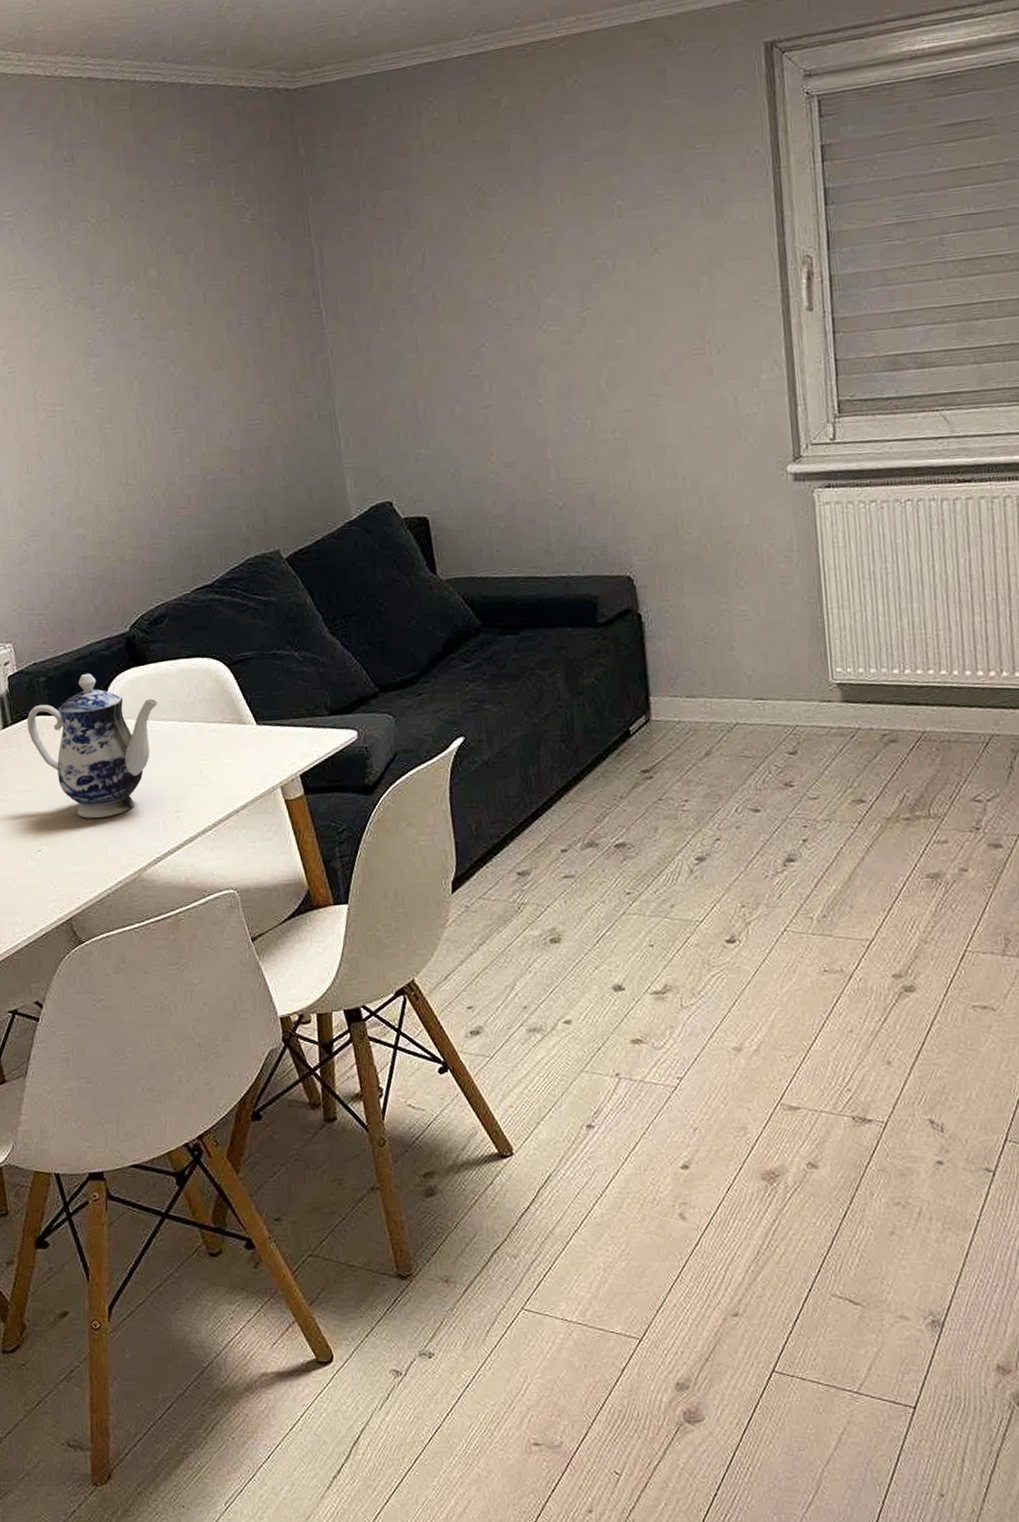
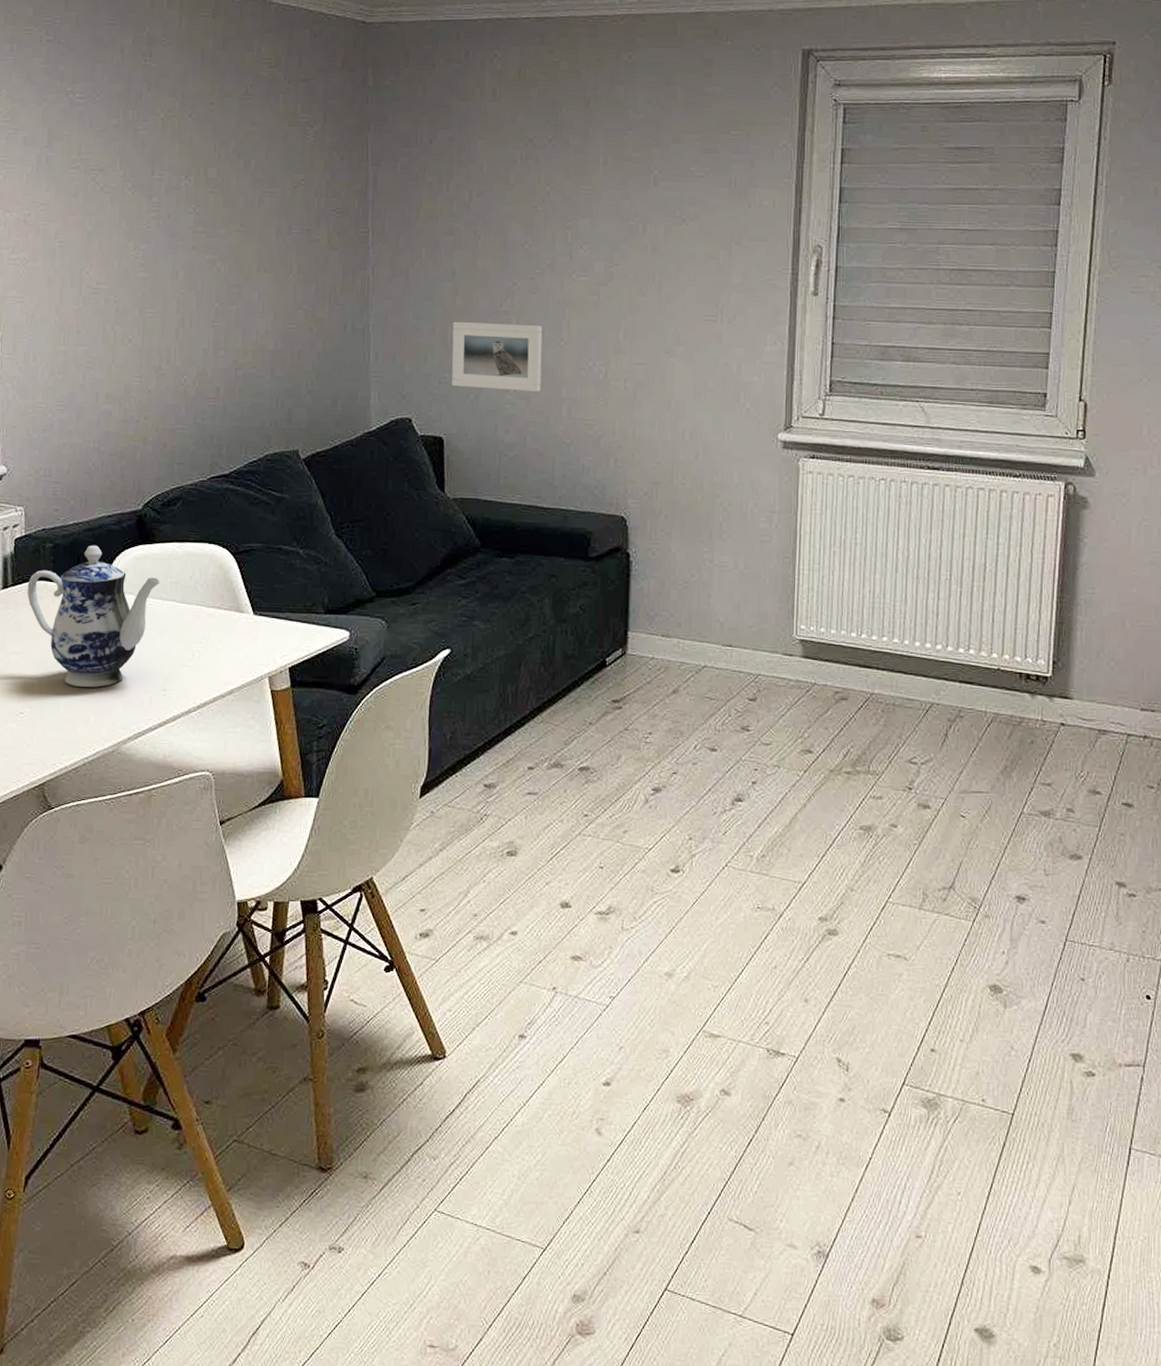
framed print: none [422,385,524,462] -> present [451,321,543,392]

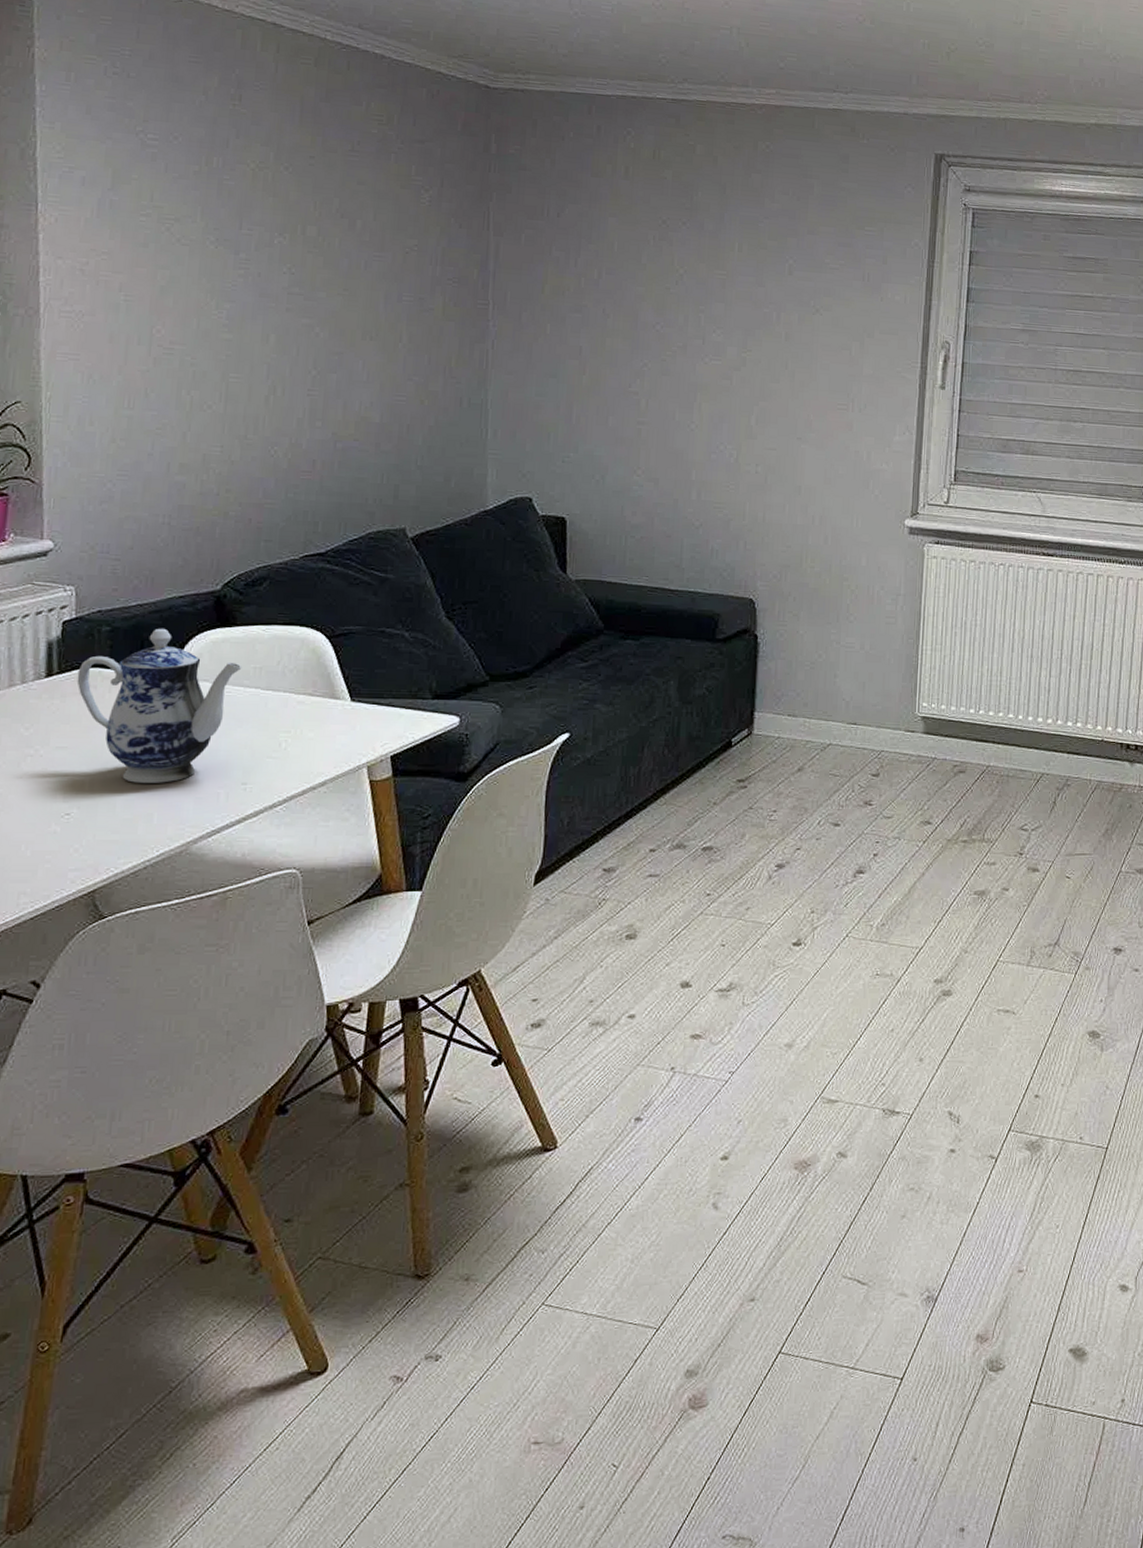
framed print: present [451,321,543,392] -> none [576,400,673,474]

